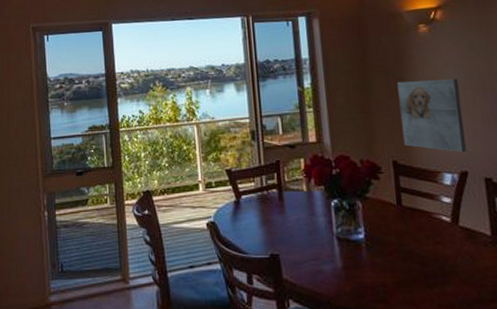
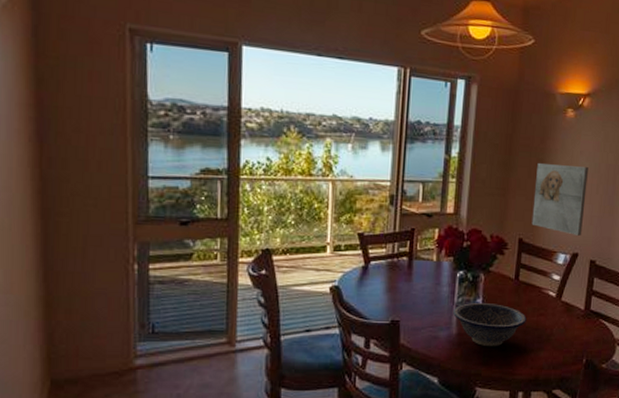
decorative bowl: none [334,231,421,282] -> present [453,302,527,347]

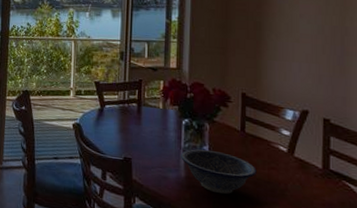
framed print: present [531,163,588,236] -> none [254,26,311,94]

